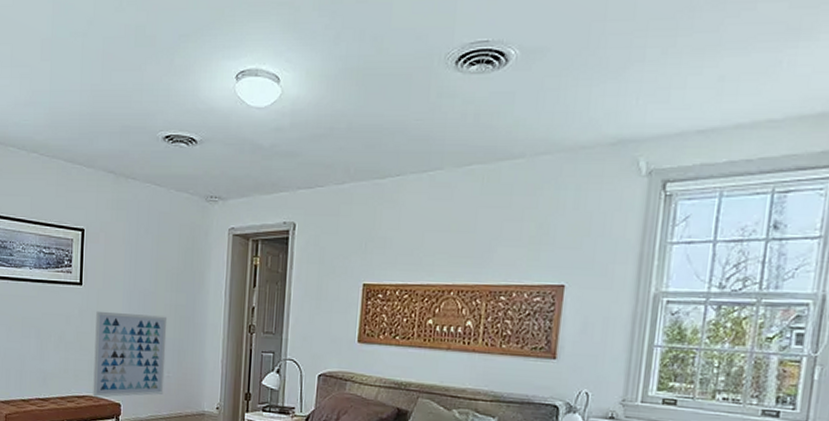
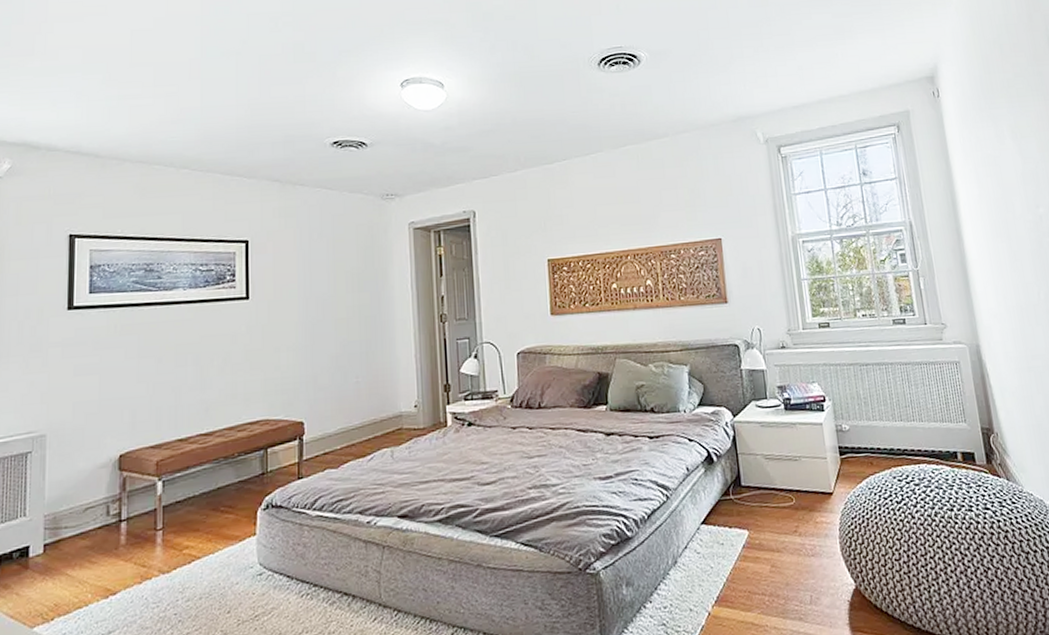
wall art: present [93,310,168,397] -> none [268,319,353,420]

